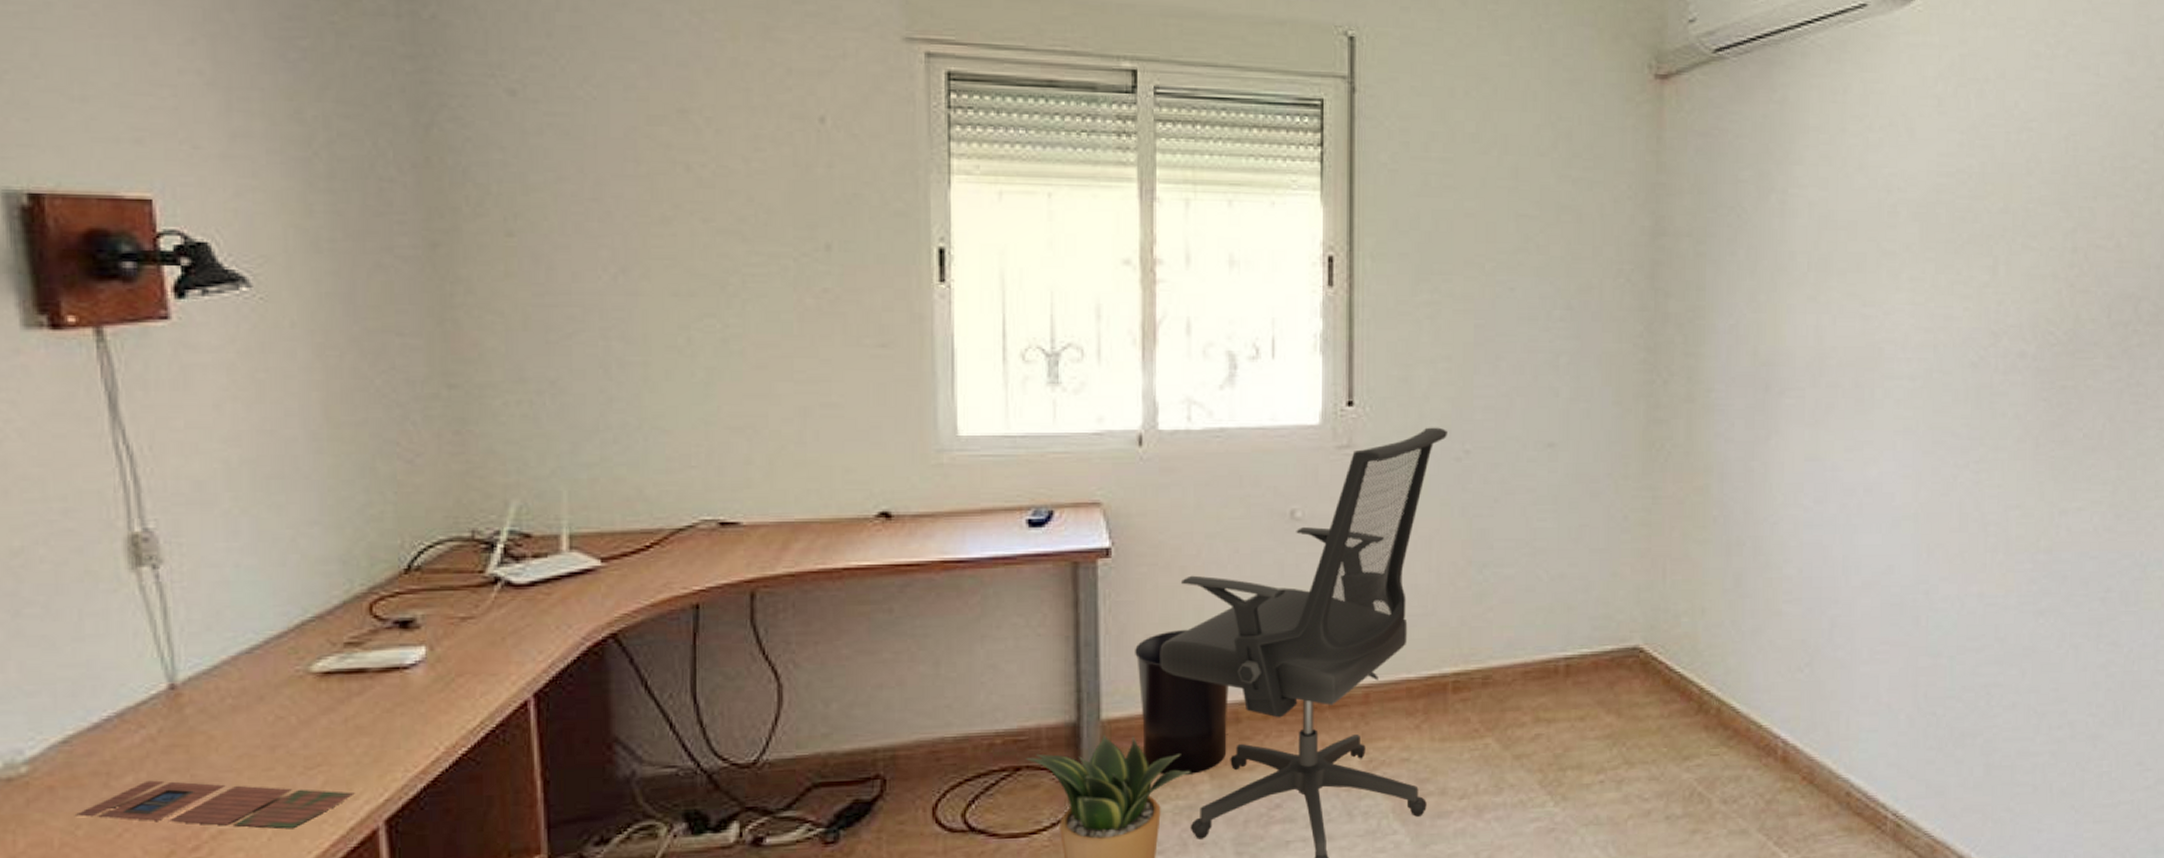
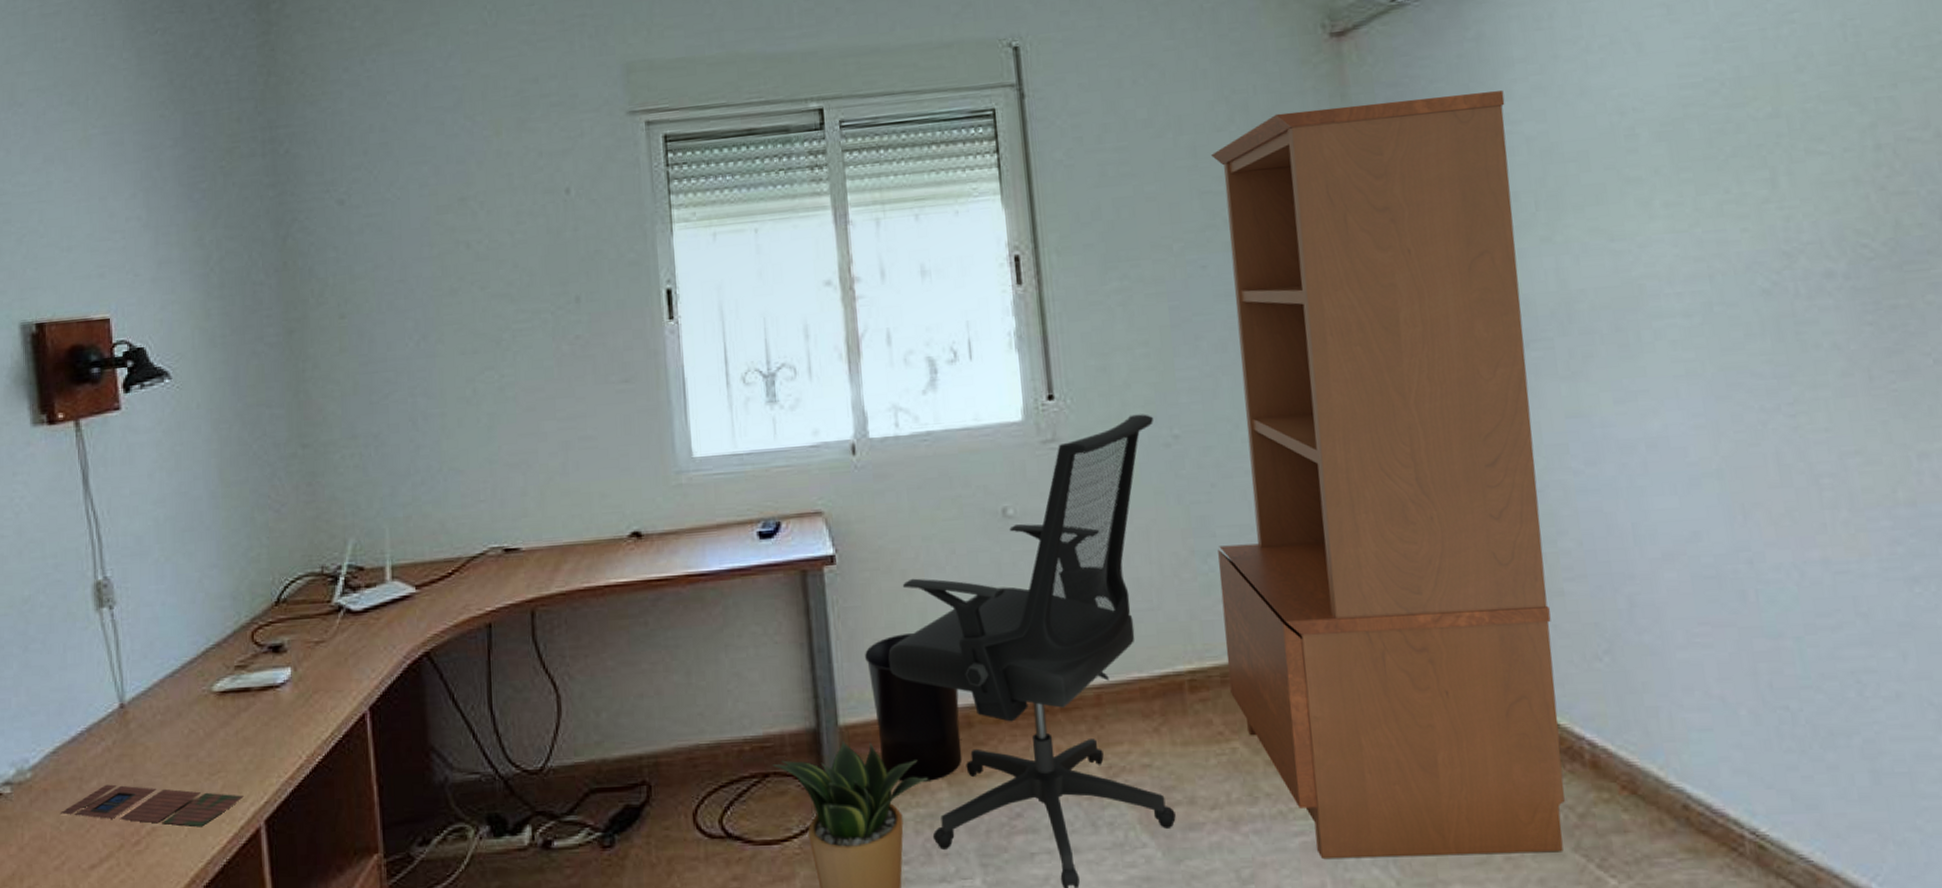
bookcase: none [1489,146,1796,842] -> present [1211,91,1565,860]

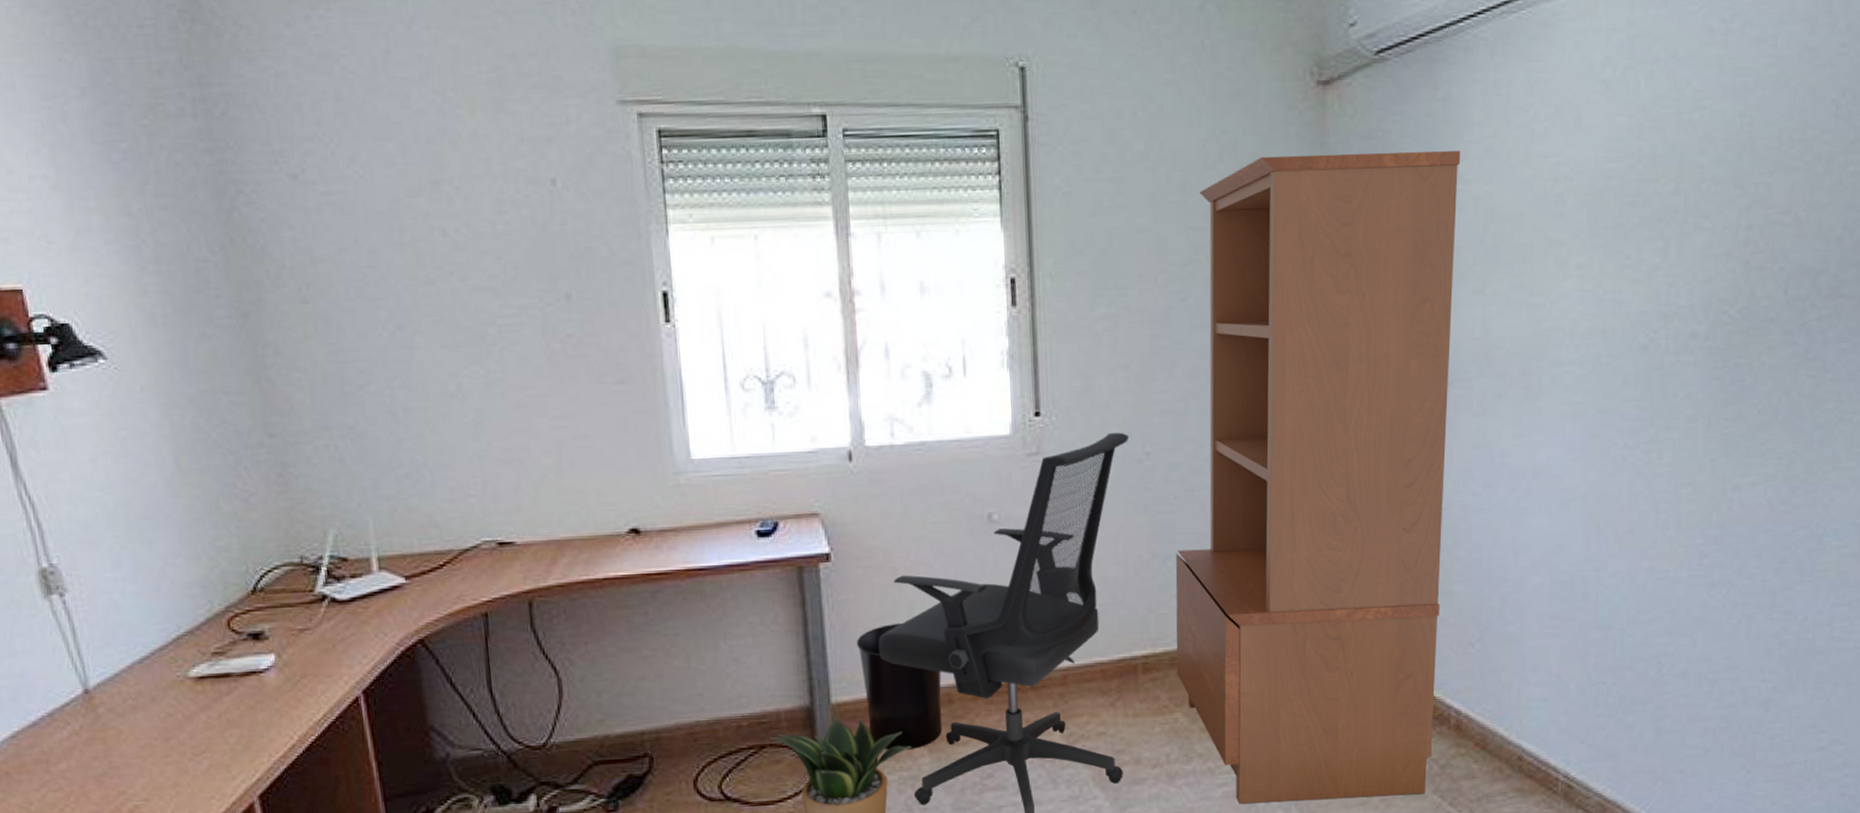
papers: present [60,784,244,828] -> none [27,766,233,804]

